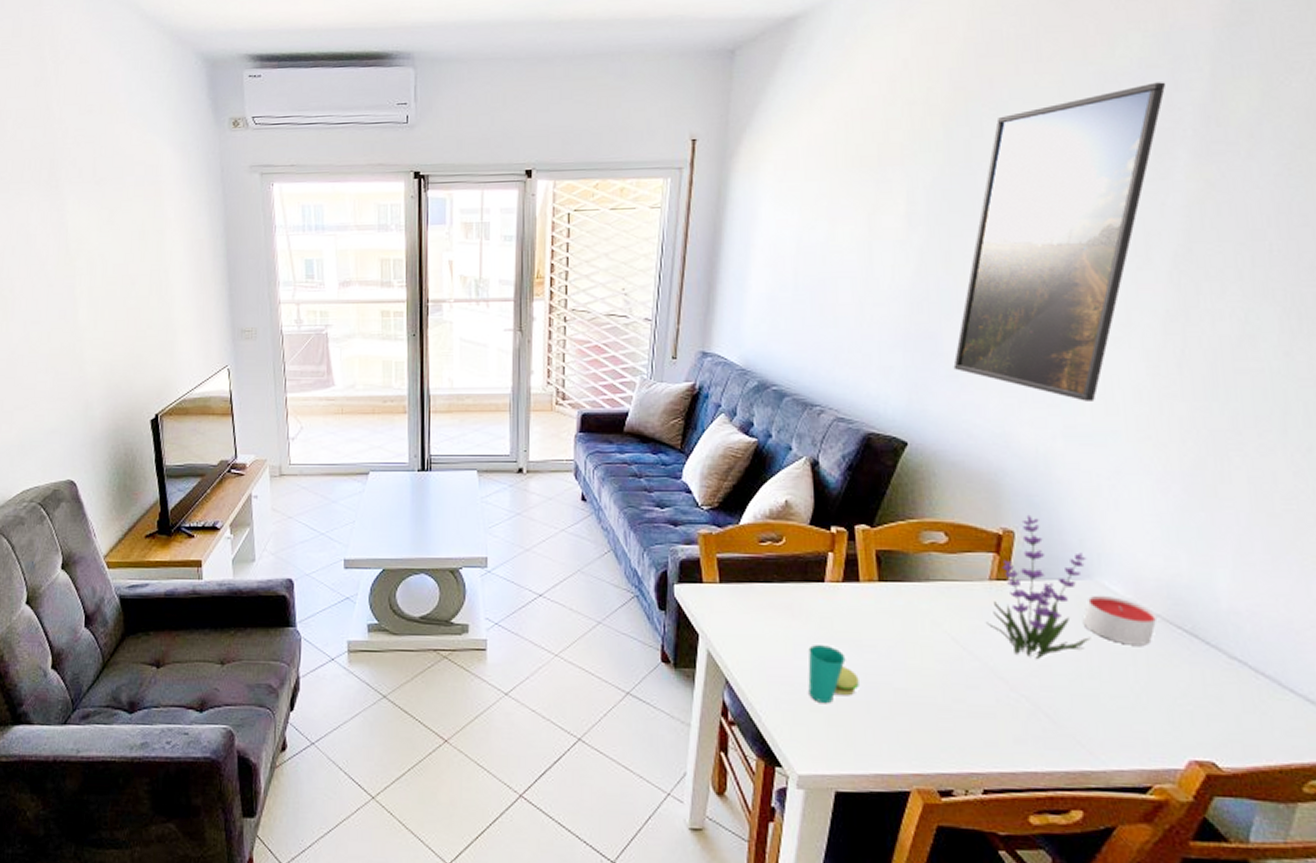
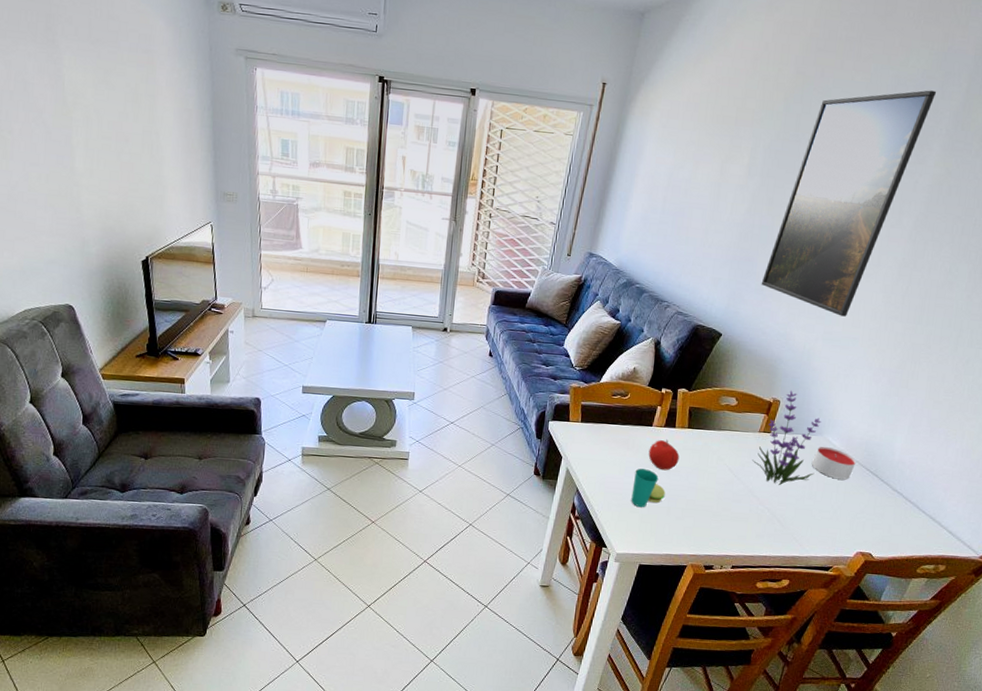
fruit: none [824,600,873,646] -> present [648,439,680,471]

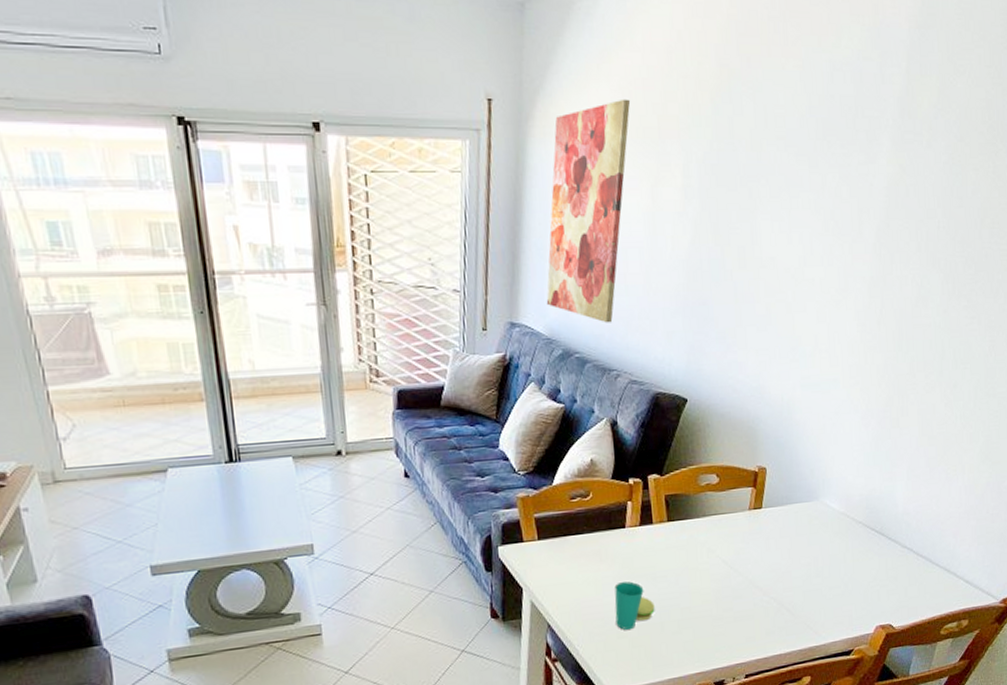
wall art: none [620,92,717,265] -> present [546,99,631,323]
fruit: present [648,439,680,471] -> none [626,540,664,579]
plant: present [752,390,821,485] -> none [747,453,817,568]
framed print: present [761,90,937,317] -> none [721,74,876,356]
candle: present [811,446,857,480] -> none [812,511,860,548]

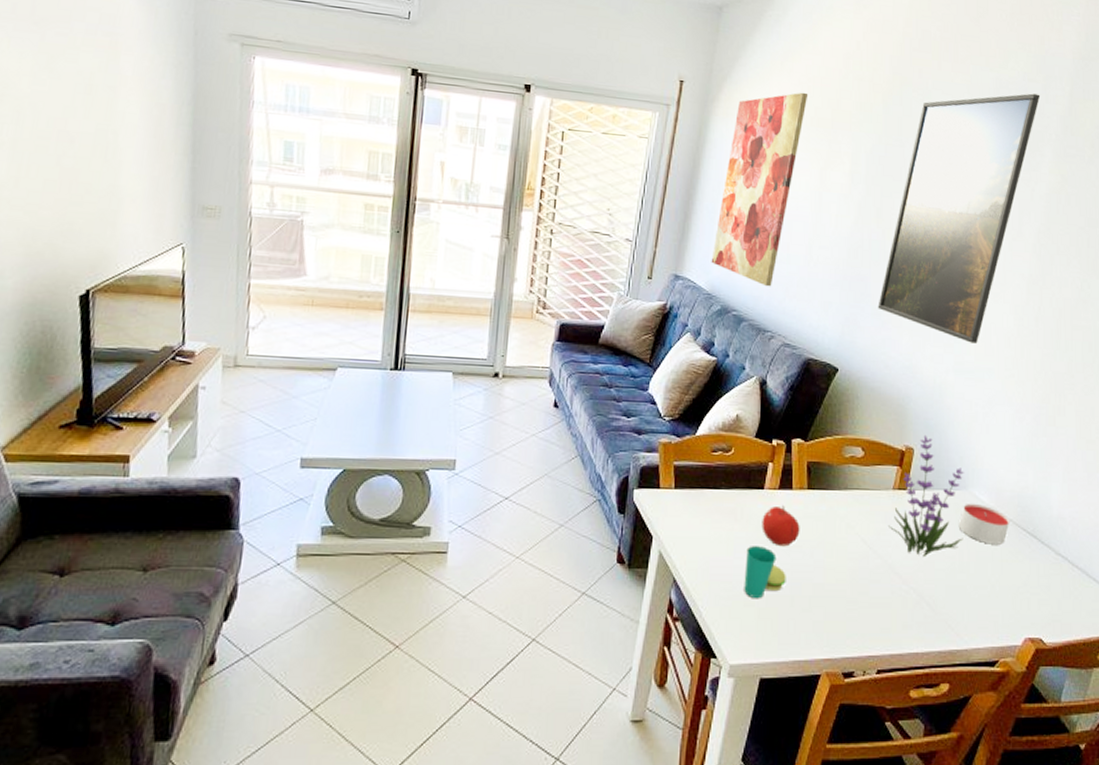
fruit: none [626,540,664,579] -> present [762,505,800,547]
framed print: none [721,74,876,356] -> present [878,93,1041,344]
plant: none [747,453,817,568] -> present [889,434,964,556]
candle: none [812,511,860,548] -> present [958,503,1010,545]

